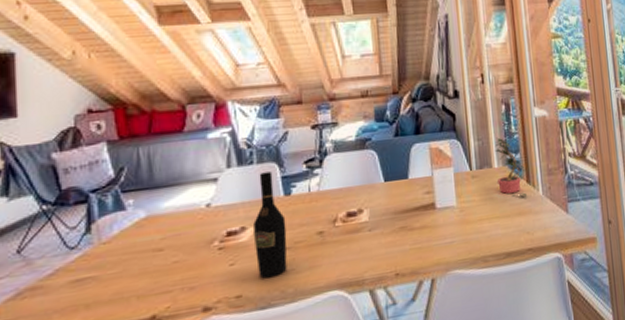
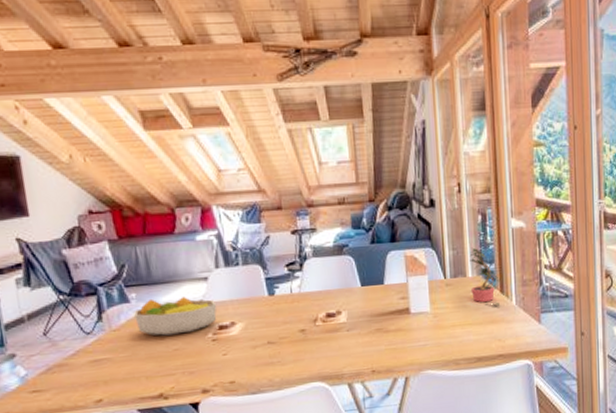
fruit bowl: none [130,201,226,247] -> present [134,297,217,336]
wine bottle: present [253,171,287,279] -> none [242,273,274,368]

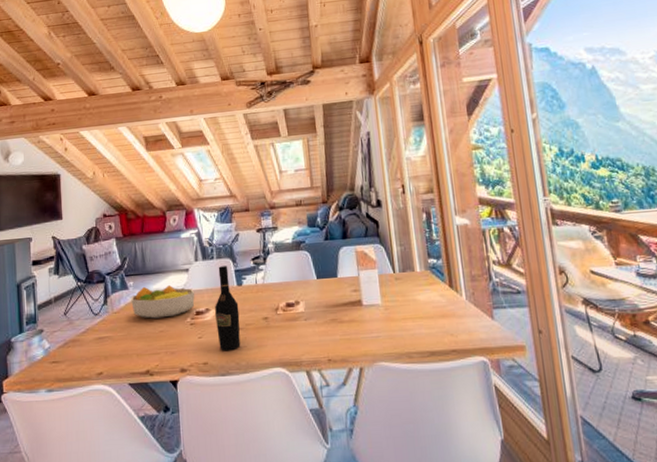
wine bottle: none [242,273,274,368] -> present [215,266,241,351]
potted plant: present [469,247,500,306] -> none [416,243,449,300]

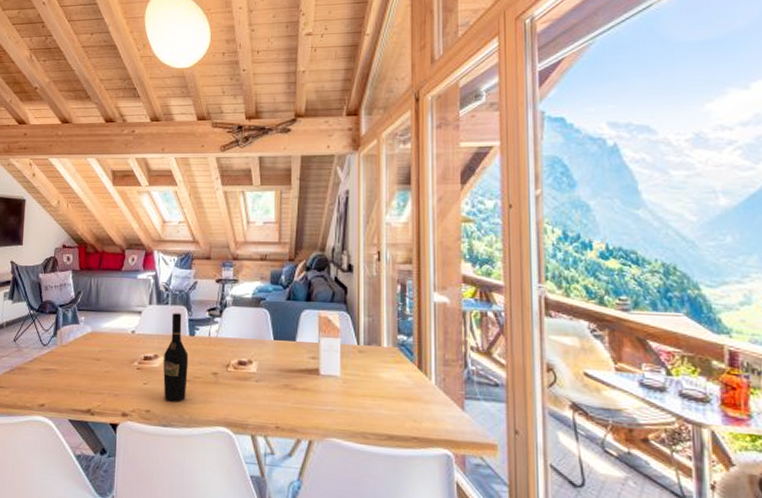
fruit bowl: present [131,285,195,319] -> none [80,323,146,359]

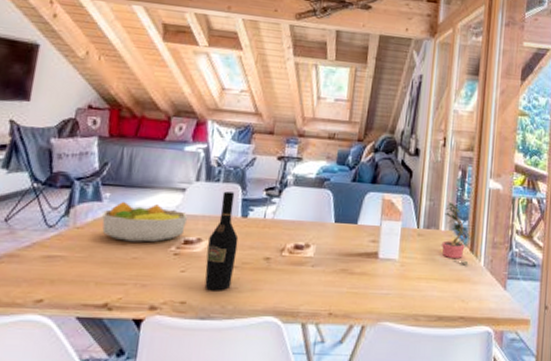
fruit bowl: none [80,323,146,359] -> present [102,201,188,243]
potted plant: none [386,317,418,382] -> present [442,201,471,264]

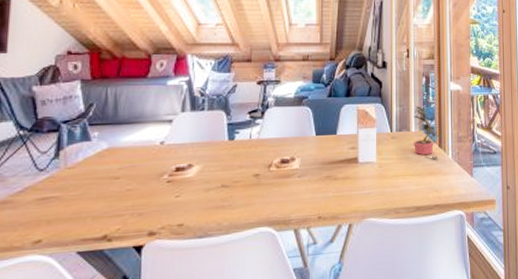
fruit bowl: present [102,201,188,243] -> none [93,138,177,175]
wine bottle: present [204,191,239,291] -> none [199,118,228,211]

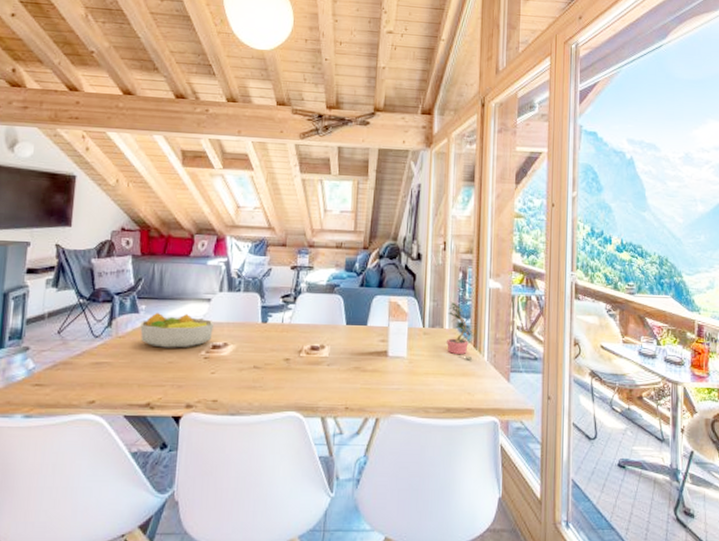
fruit bowl: none [93,138,177,175] -> present [140,312,215,348]

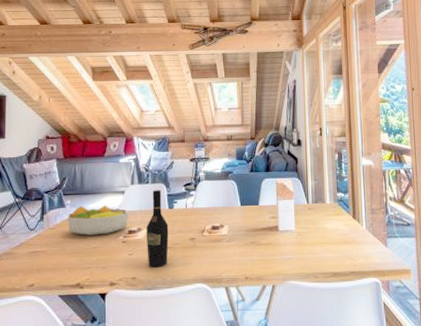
wine bottle: none [232,300,260,390] -> present [147,190,169,268]
potted plant: present [447,301,474,359] -> none [328,179,352,229]

